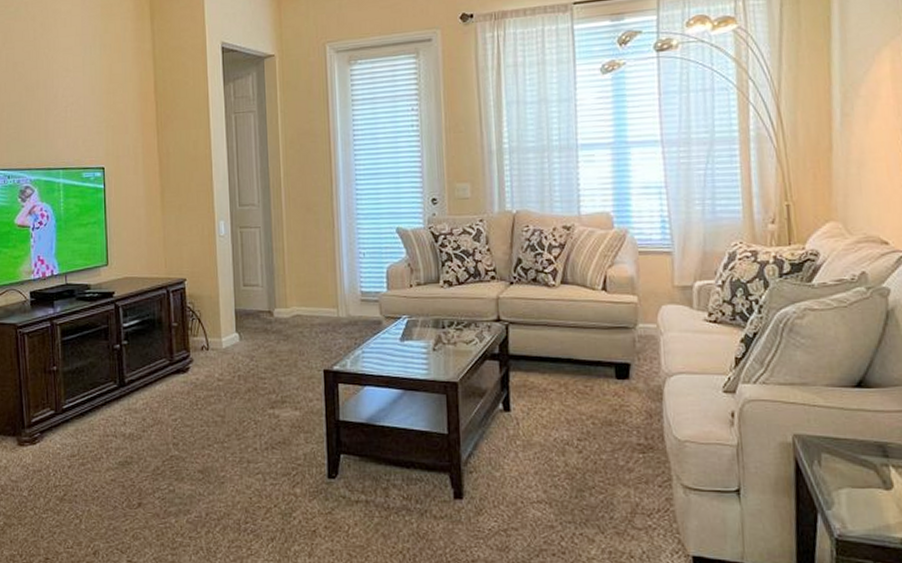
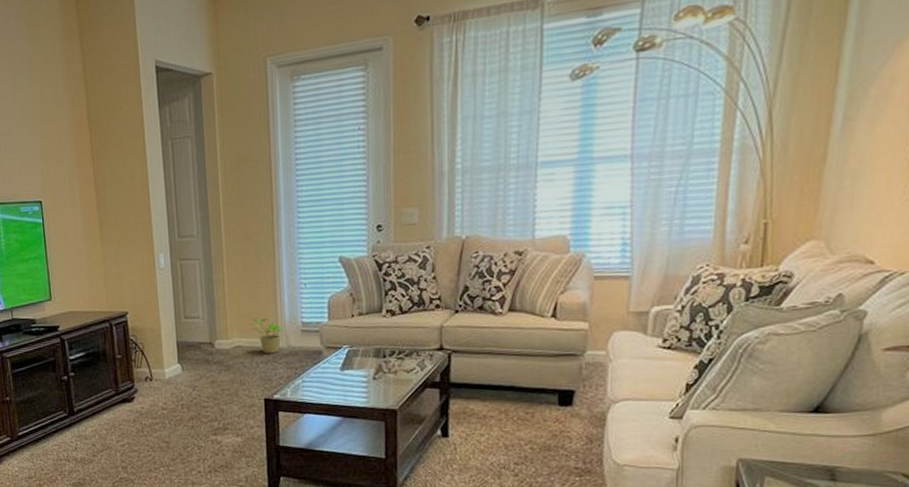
potted plant: none [312,287,342,322] -> present [252,318,283,353]

